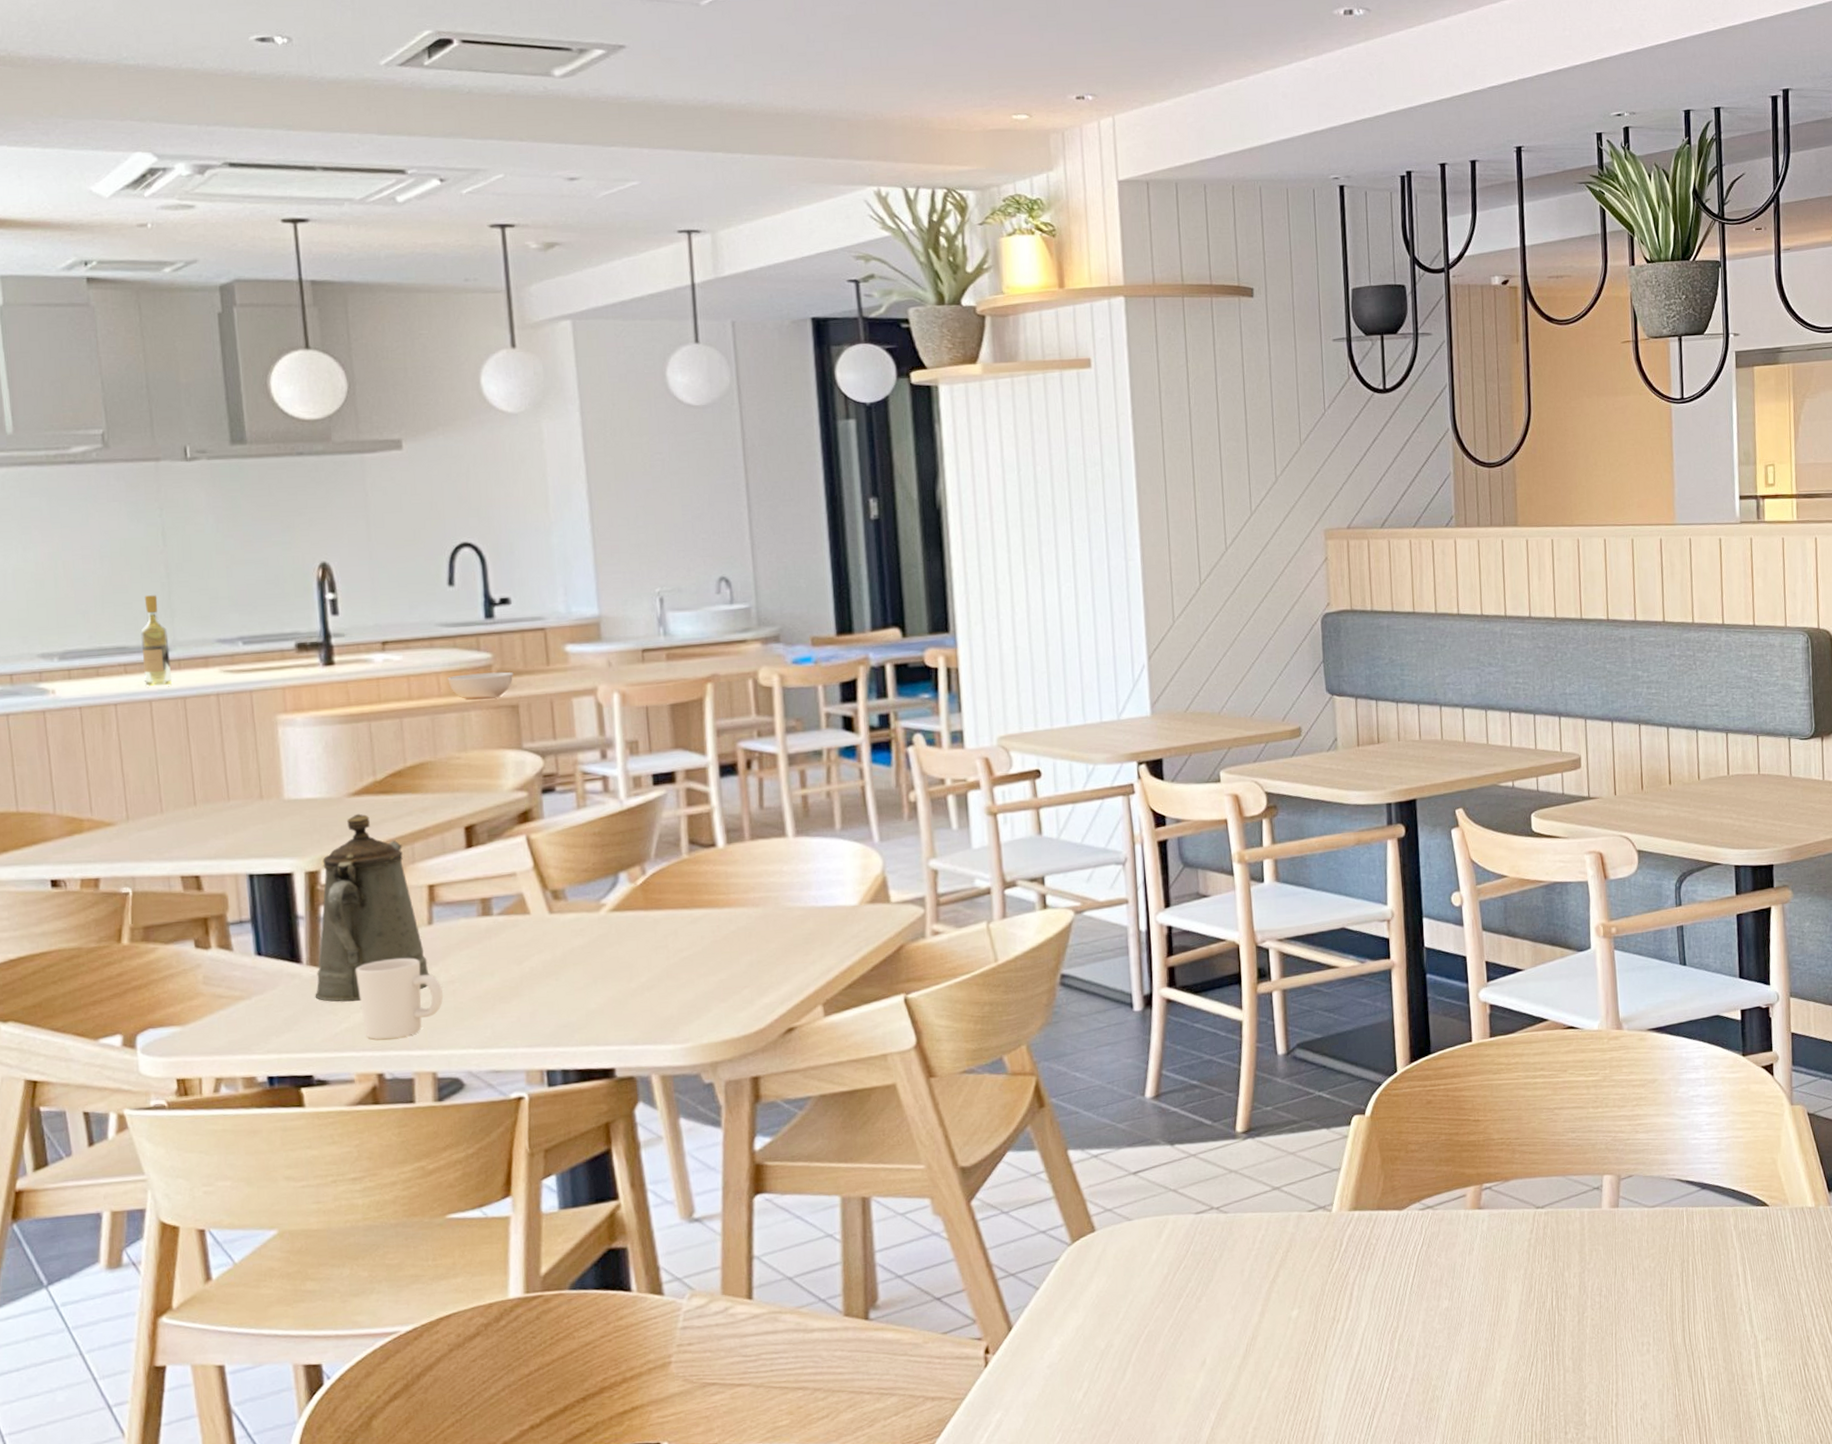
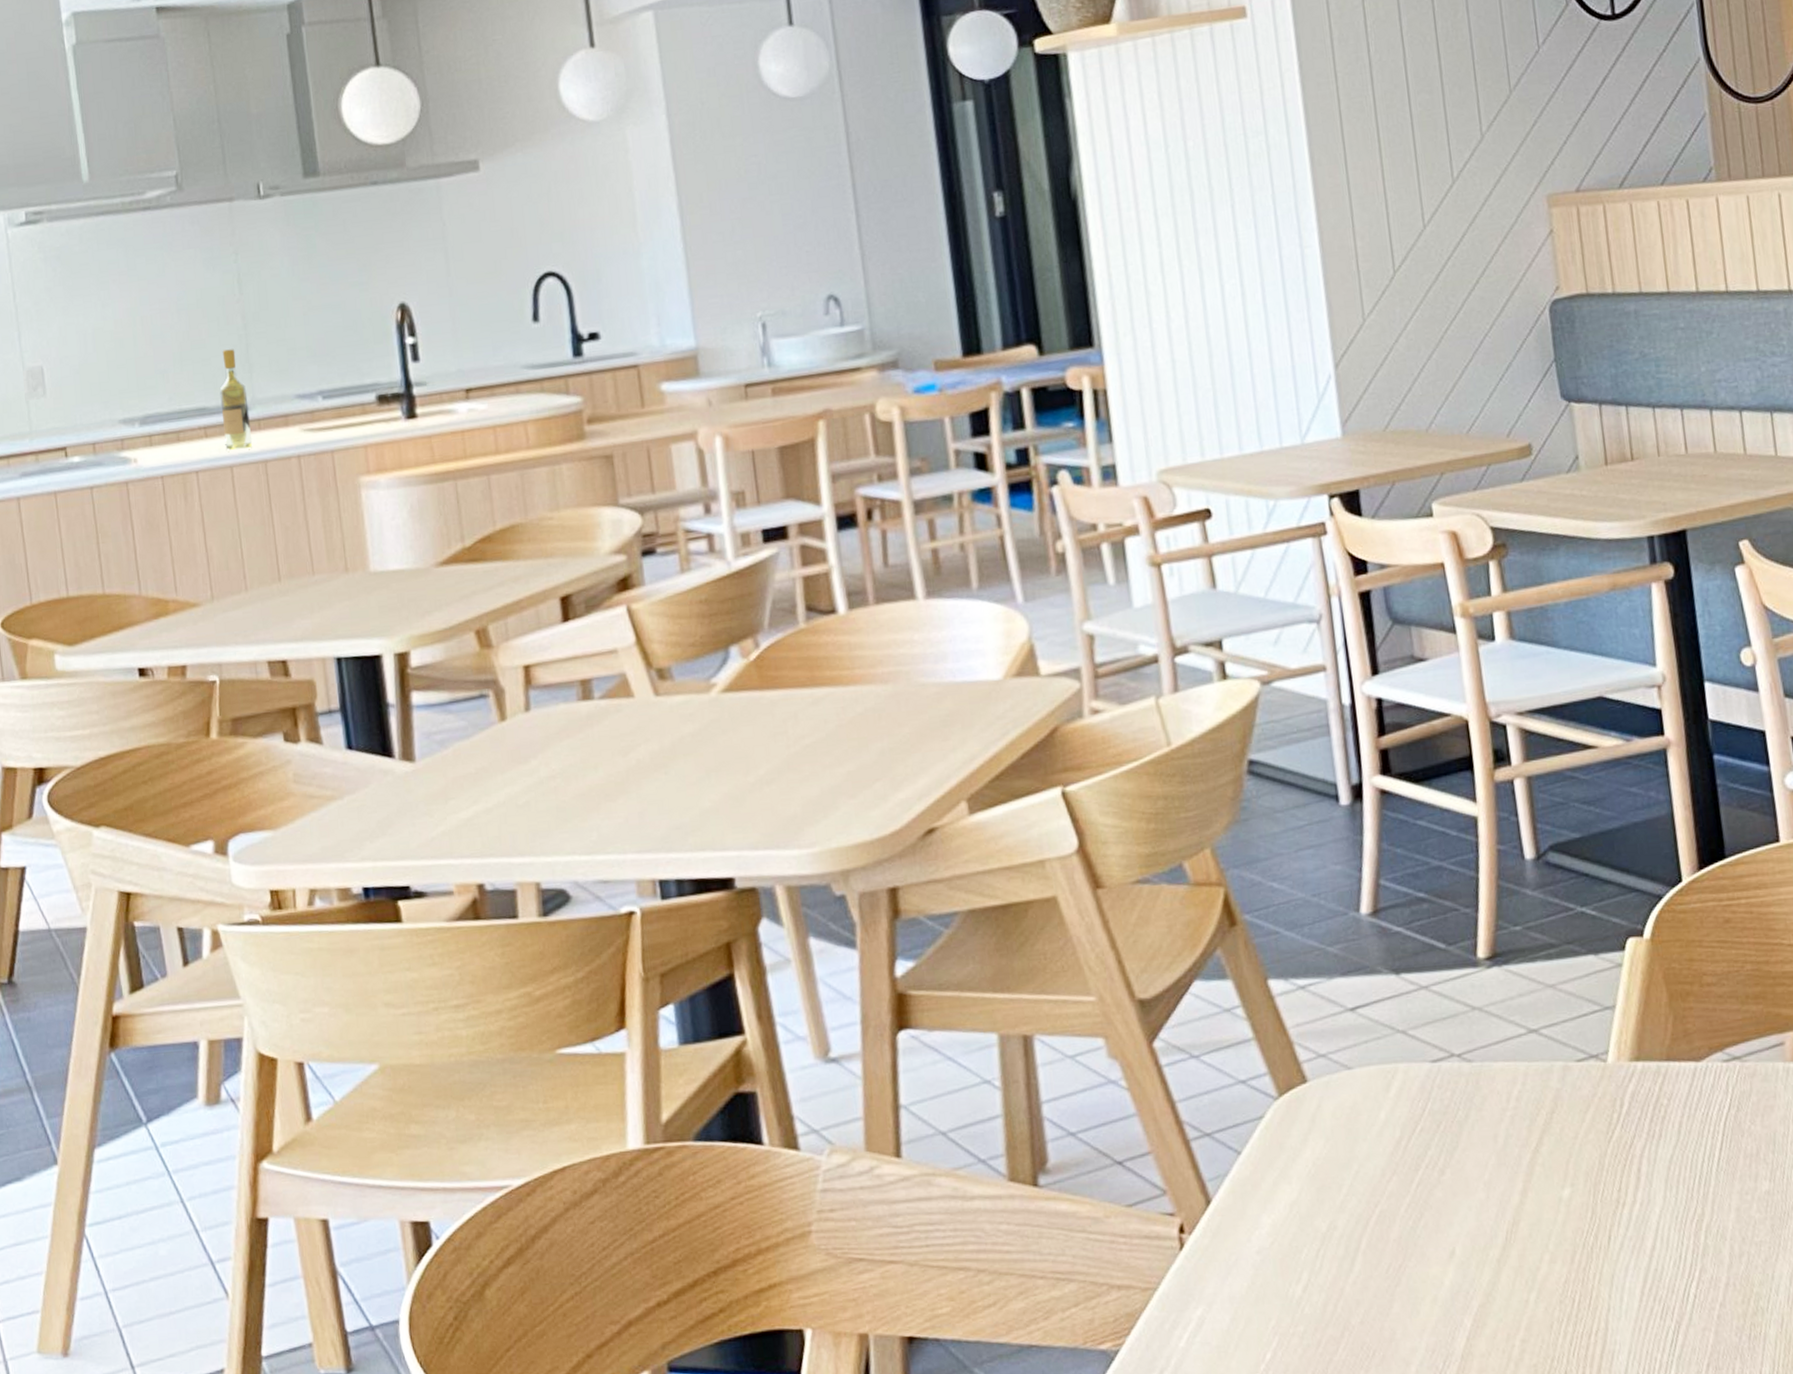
coffee pot: present [315,813,429,1003] -> none [409,585,529,803]
mug: present [356,958,444,1040] -> none [450,750,545,845]
bowl: present [447,672,514,701] -> none [536,417,607,452]

